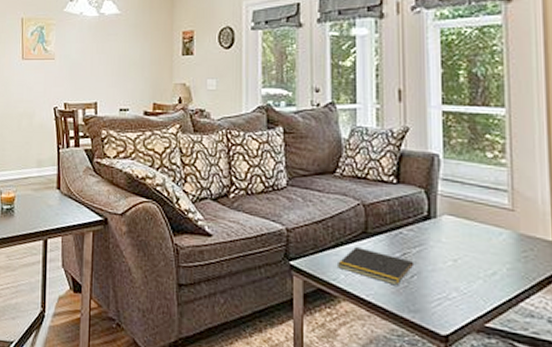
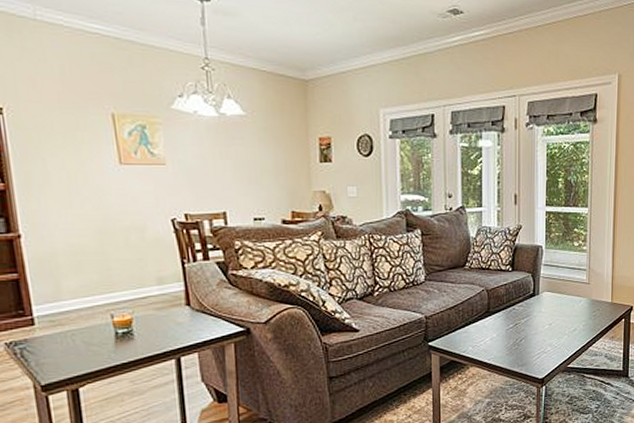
notepad: present [338,246,415,286] -> none [467,323,523,349]

